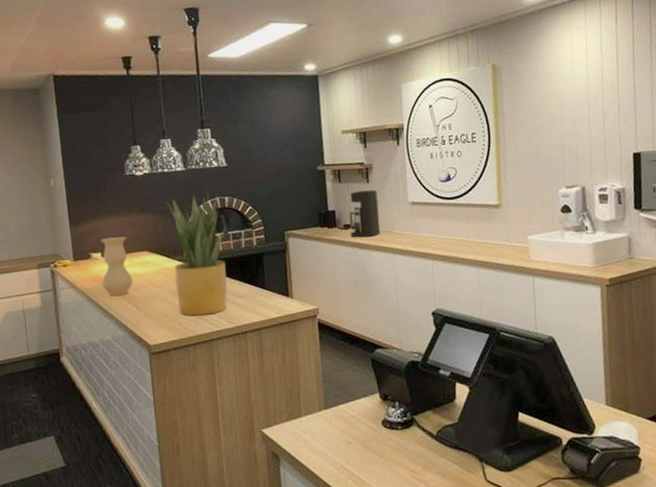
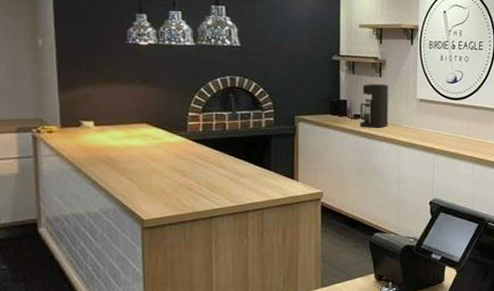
vase: present [100,236,133,297] -> none [92,107,129,168]
planter: present [167,191,228,316] -> none [172,69,235,193]

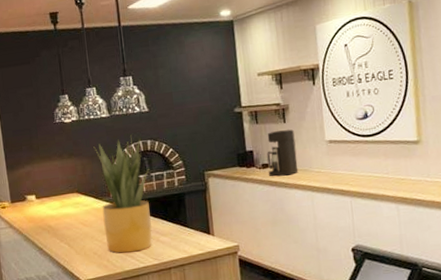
planter: none [172,69,235,193] -> present [93,135,152,253]

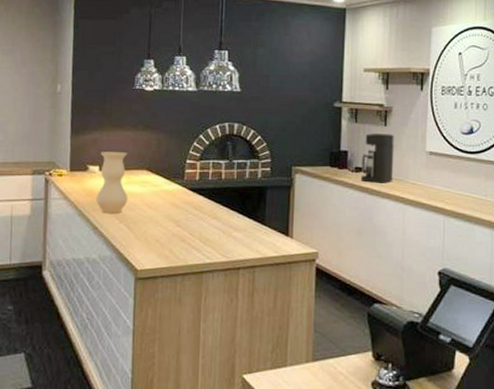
vase: none [34,180,65,236] -> present [95,152,128,214]
planter: present [93,135,152,253] -> none [171,115,232,245]

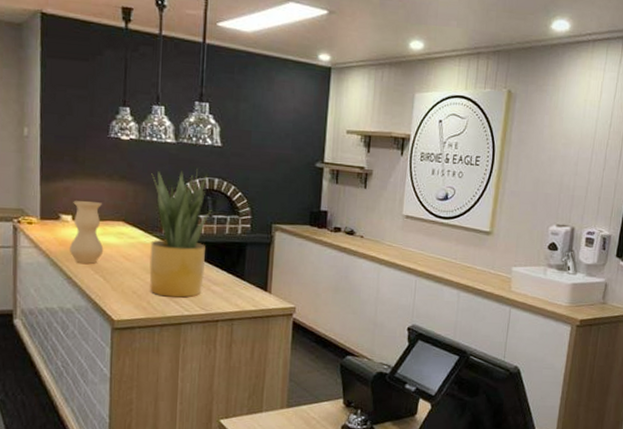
planter: none [171,115,232,245] -> present [149,169,212,298]
coffee maker: present [360,134,394,183] -> none [339,195,373,244]

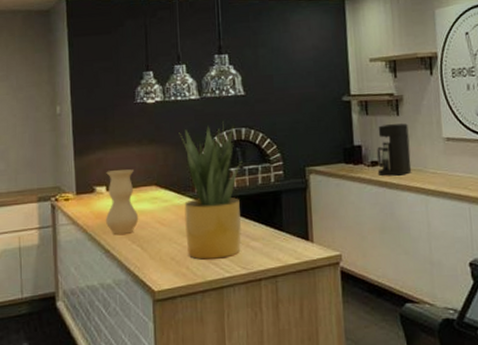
coffee maker: none [339,195,373,244] -> present [377,123,412,176]

